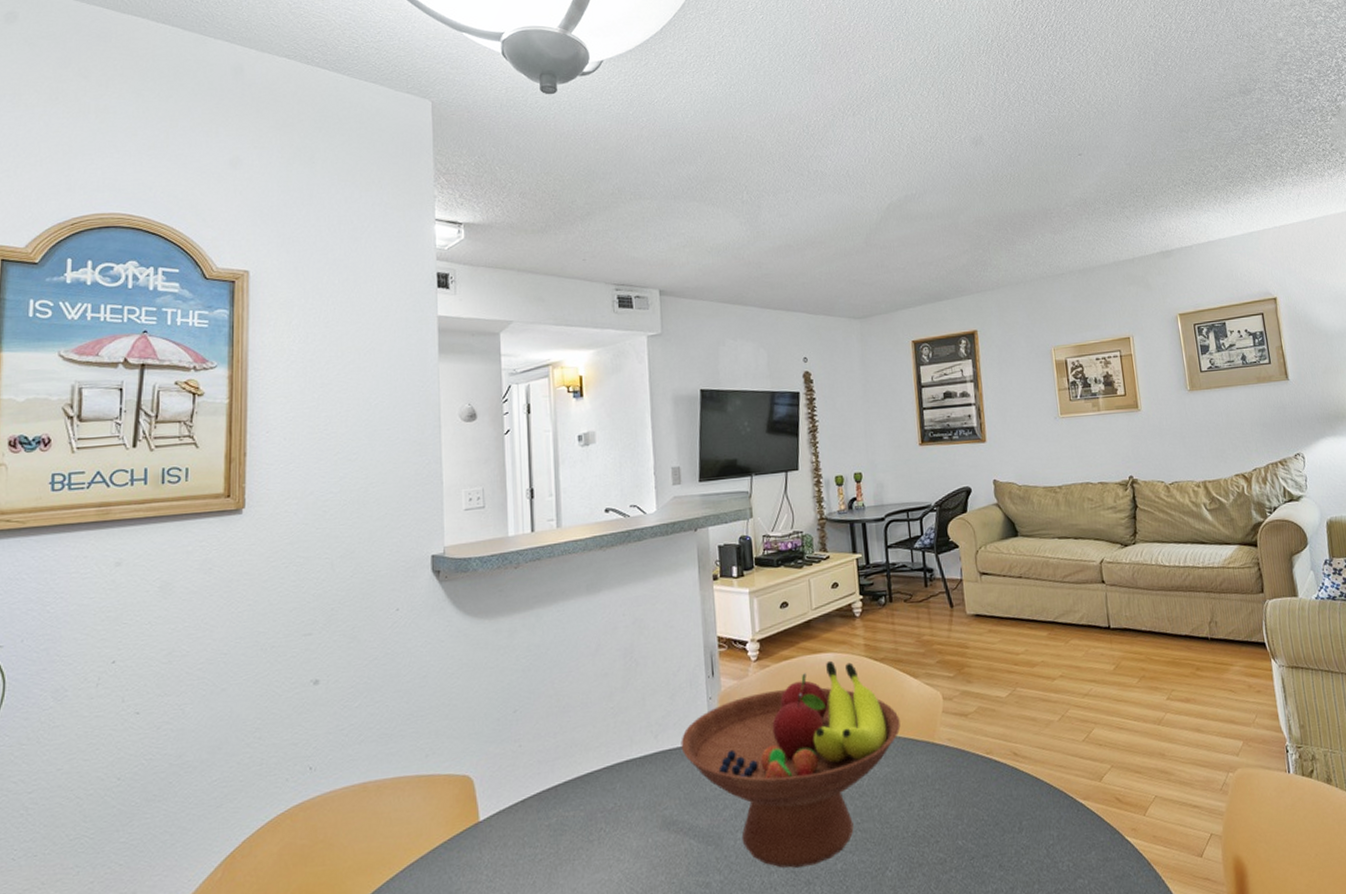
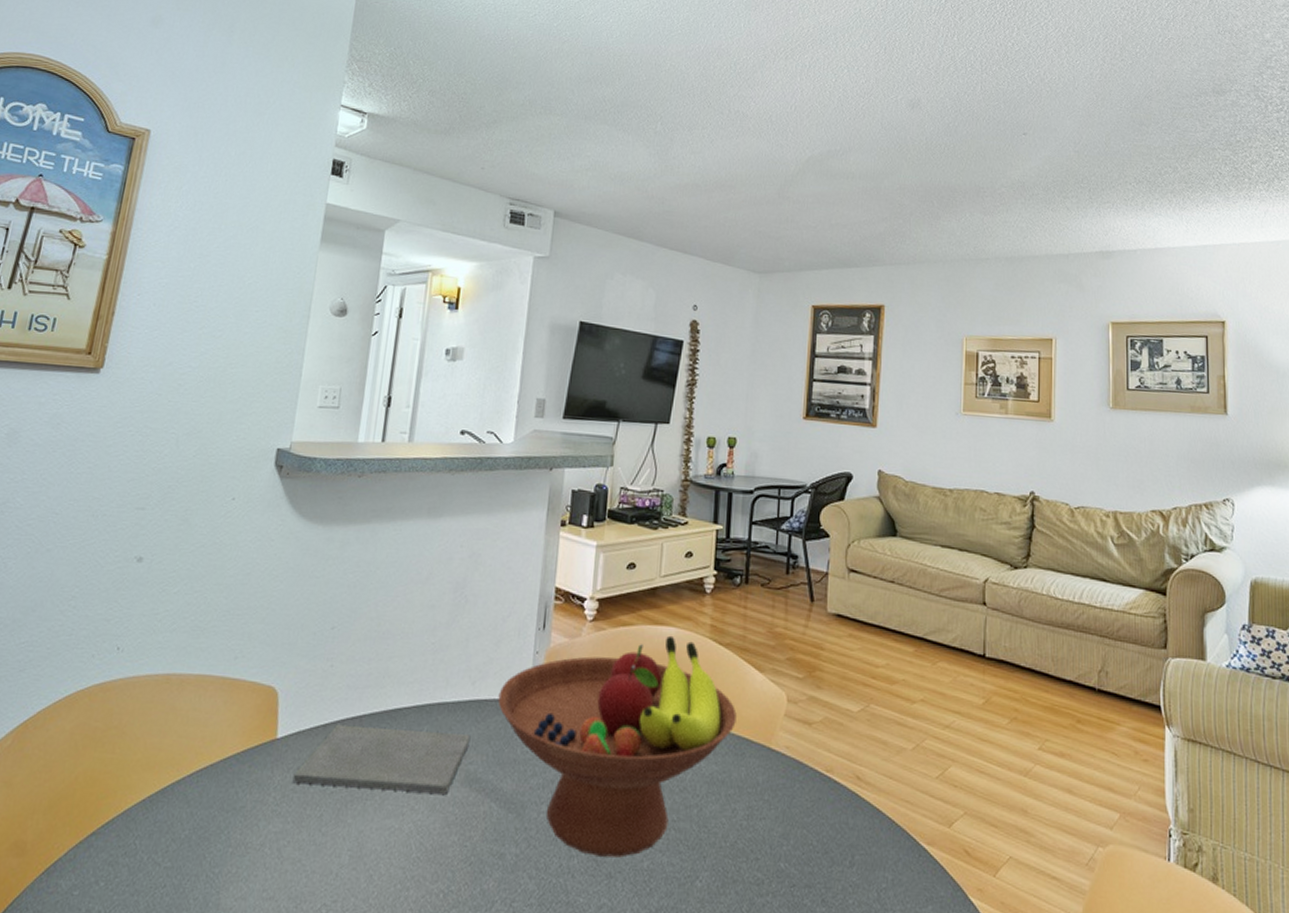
notepad: none [501,784,662,859] -> present [292,724,471,796]

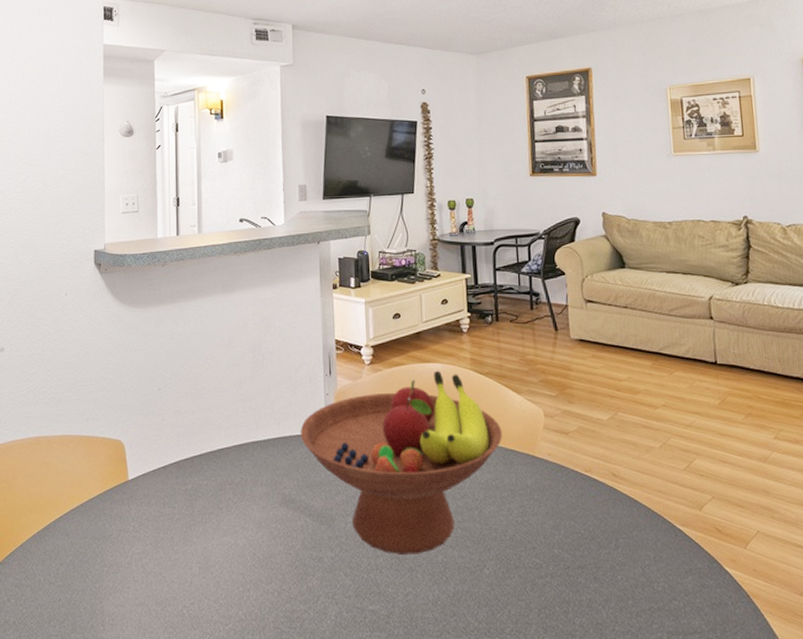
notepad: present [292,724,471,796] -> none [145,464,282,515]

